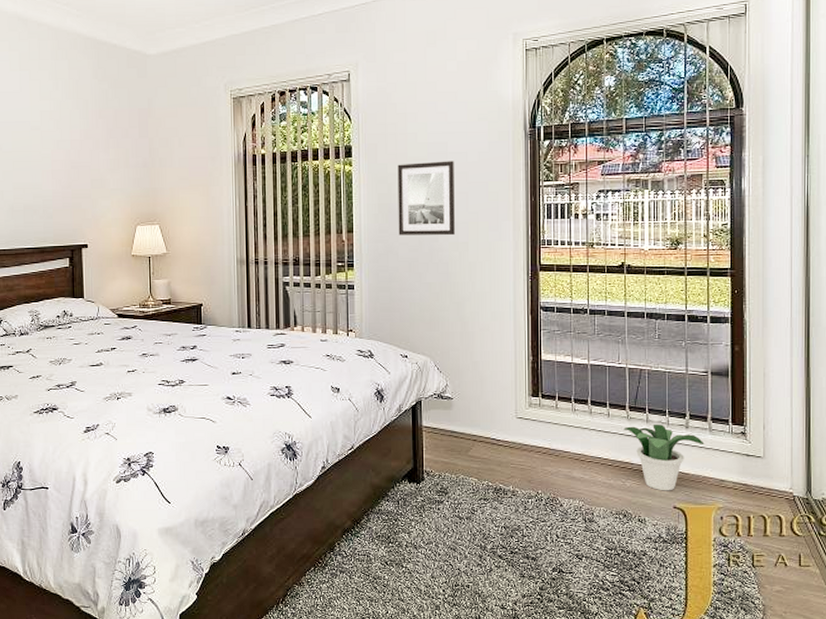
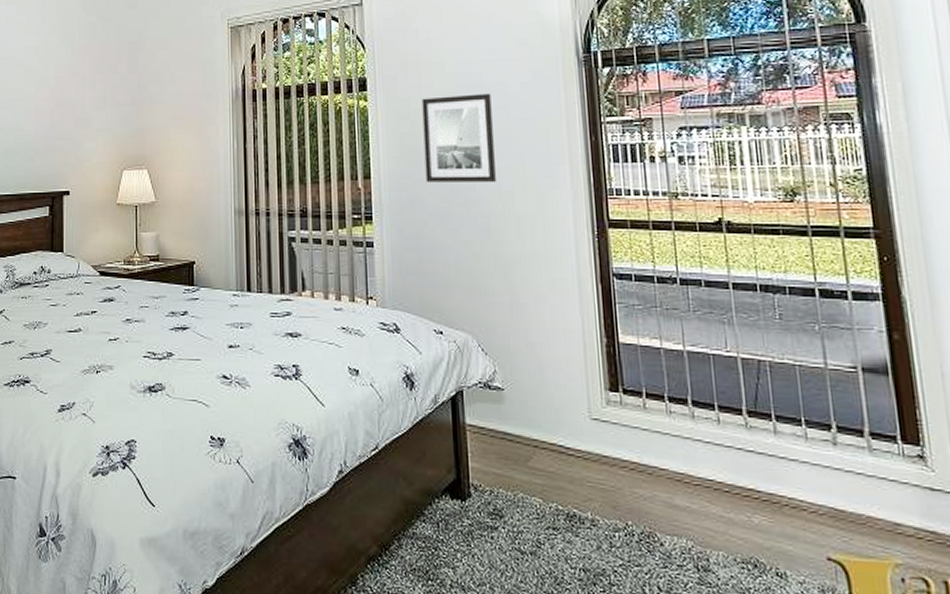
potted plant: present [623,425,705,491] -> none [742,438,864,535]

